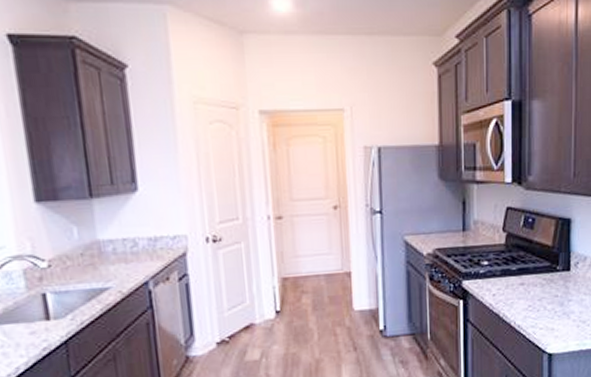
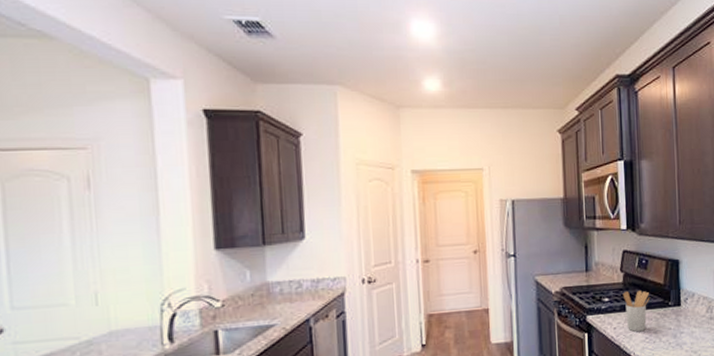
utensil holder: none [504,253,536,300] -> present [622,290,650,332]

